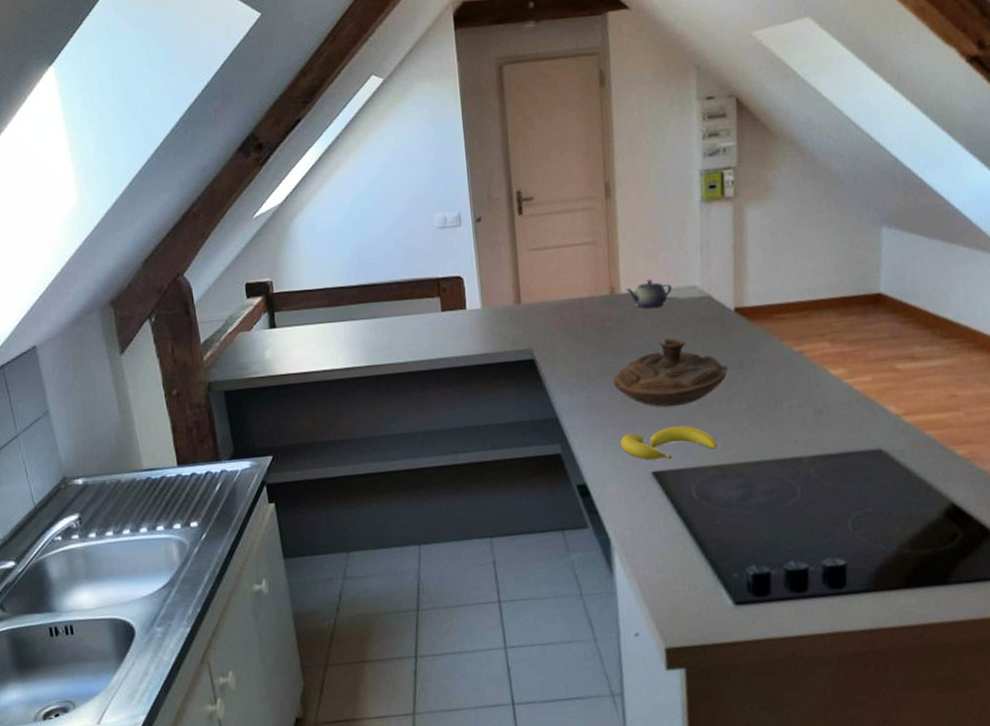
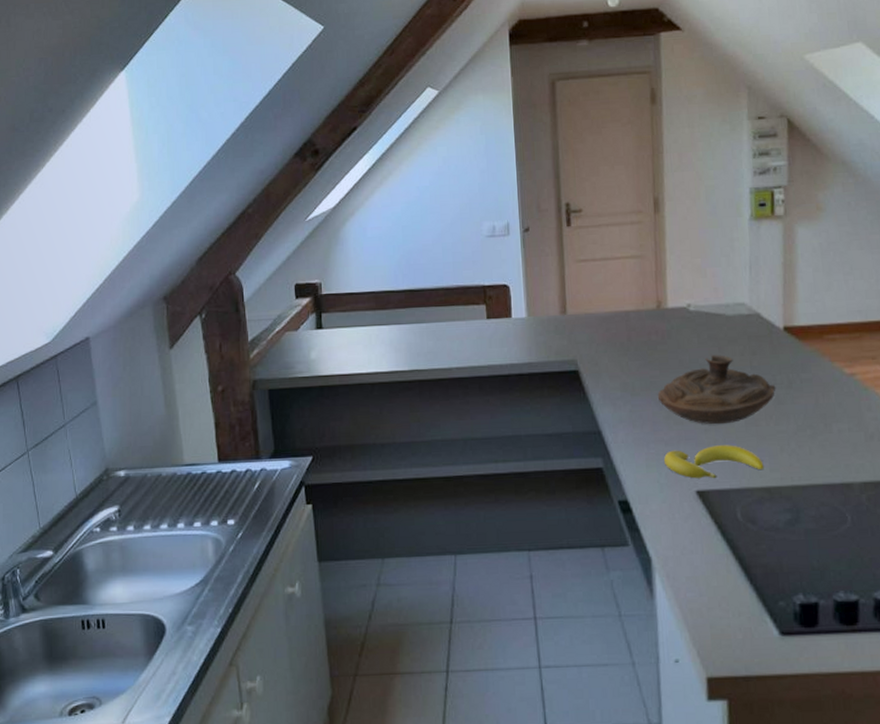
teapot: present [625,279,672,308] -> none [672,294,720,323]

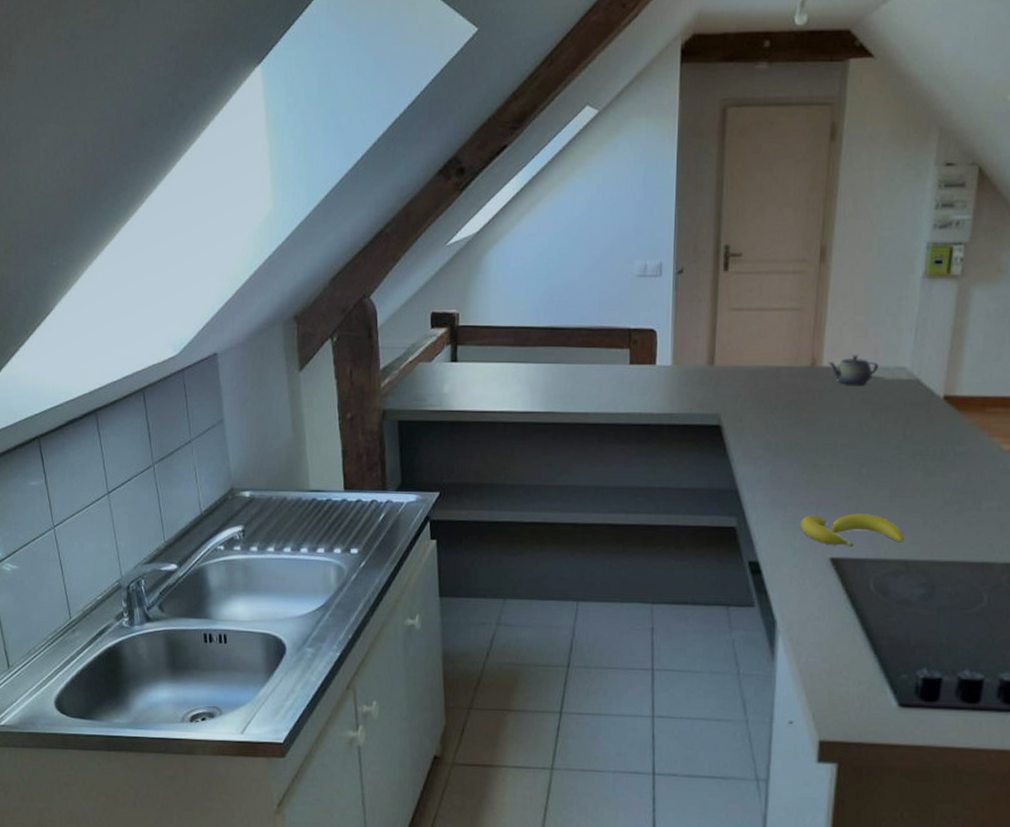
decorative bowl: present [657,355,776,425] -> none [801,420,928,493]
teapot: none [672,294,720,323] -> present [827,354,878,385]

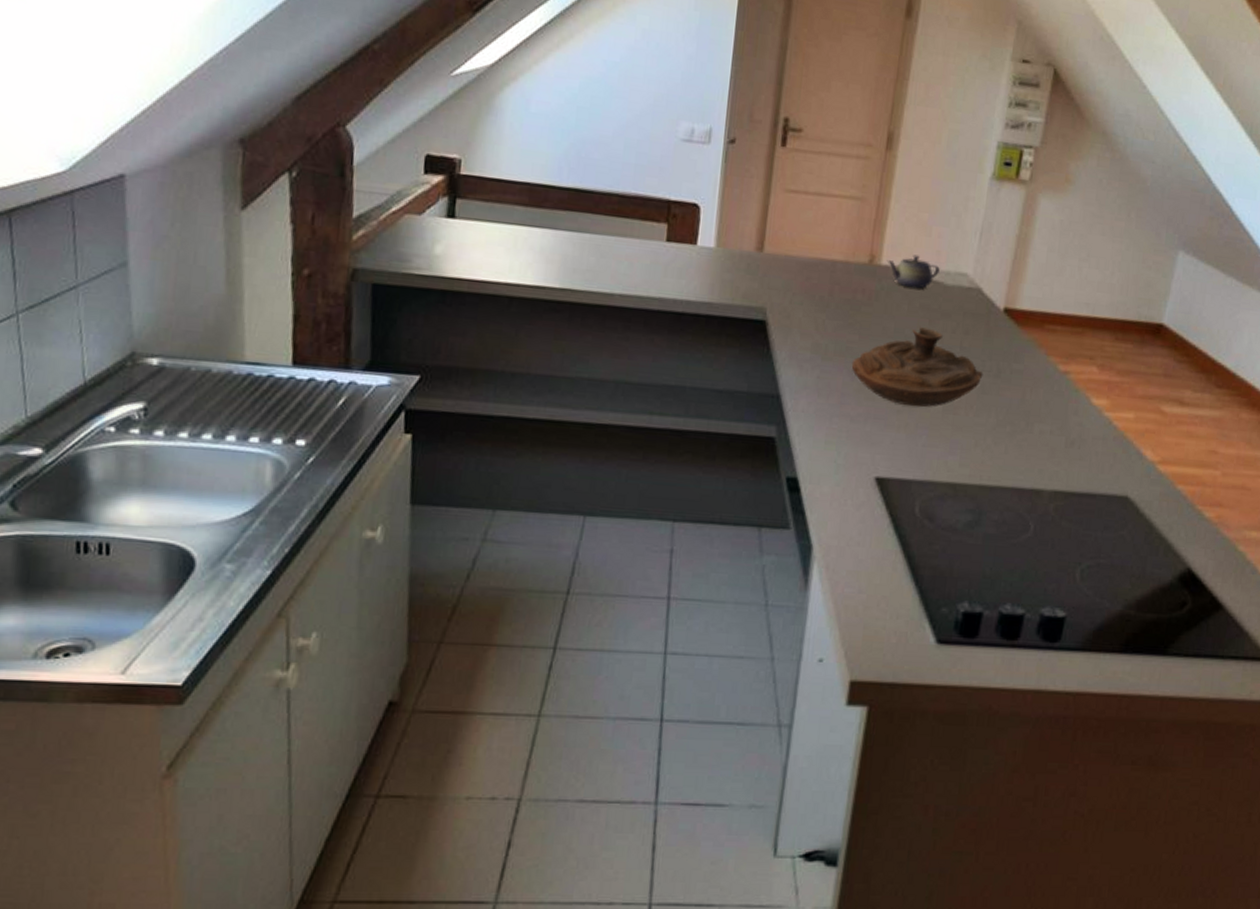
decorative bowl: none [801,420,928,493] -> present [851,327,983,407]
banana: present [801,513,904,548] -> none [846,428,954,467]

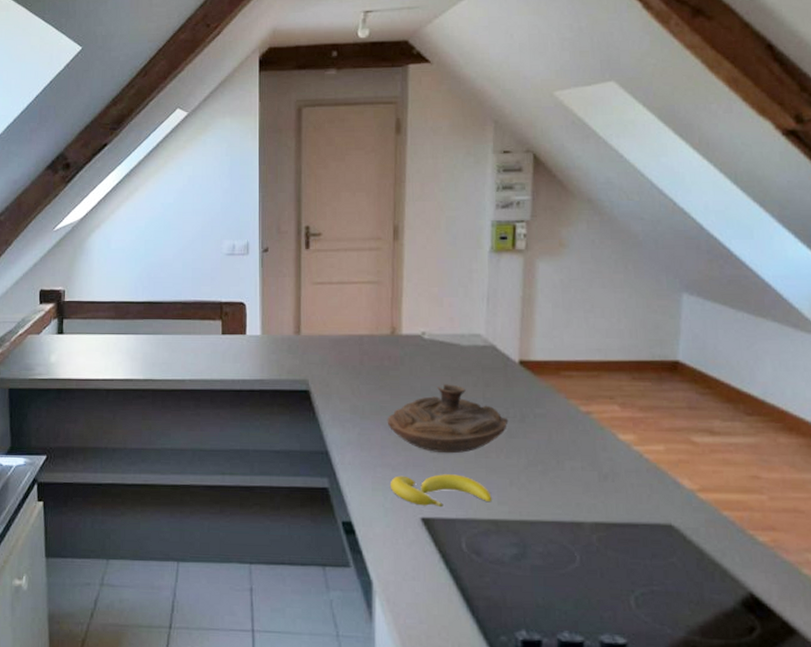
banana: none [846,428,954,467] -> present [391,474,492,508]
teapot: present [886,254,940,289] -> none [406,323,455,352]

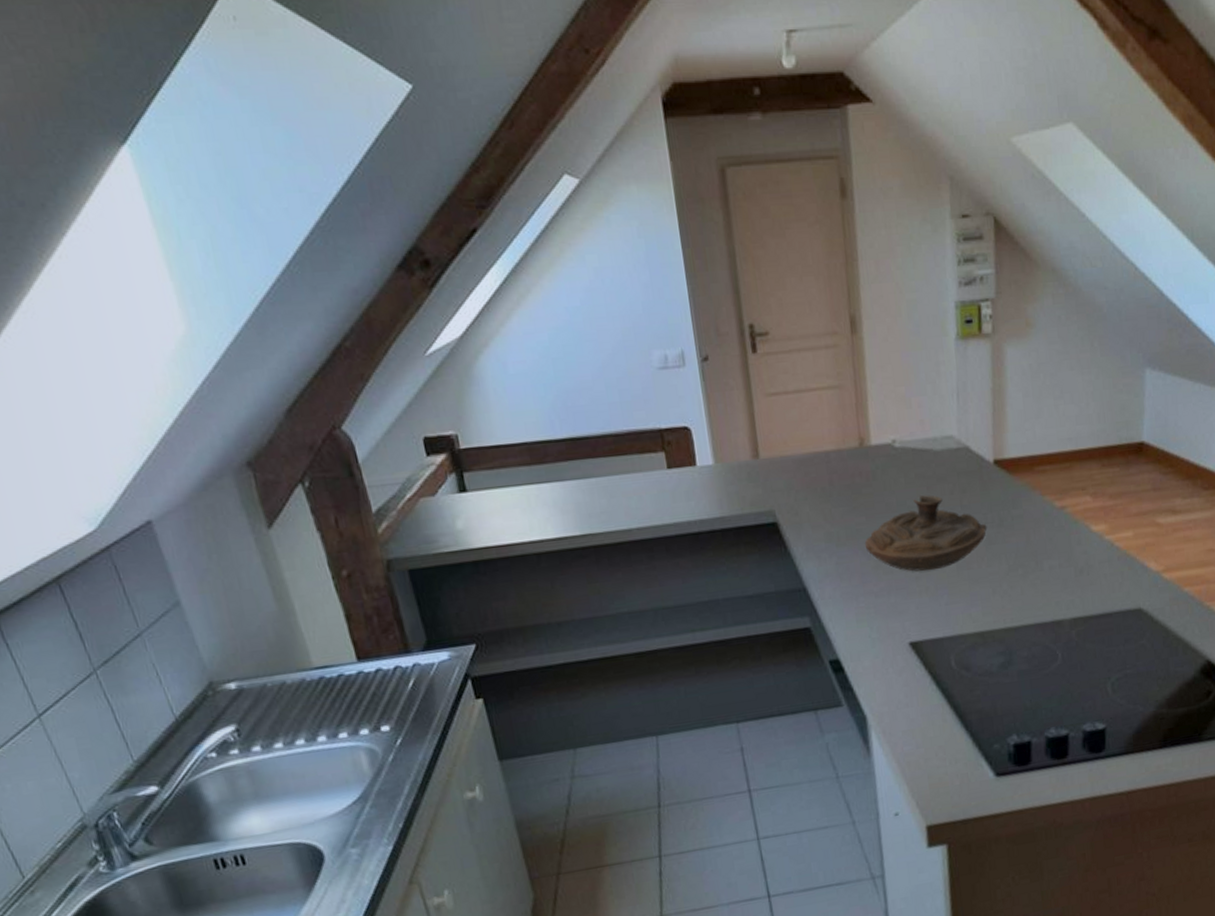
banana: present [391,474,492,508] -> none [875,591,977,630]

